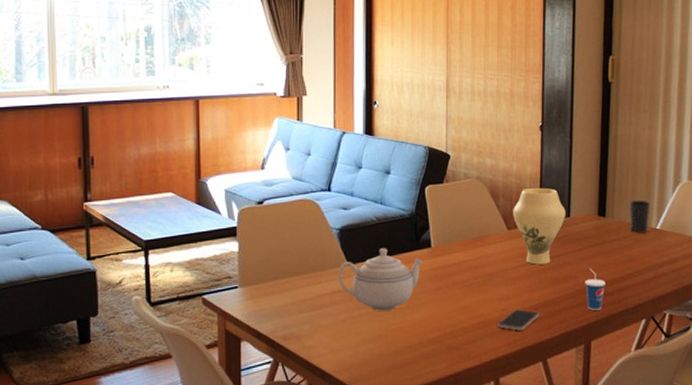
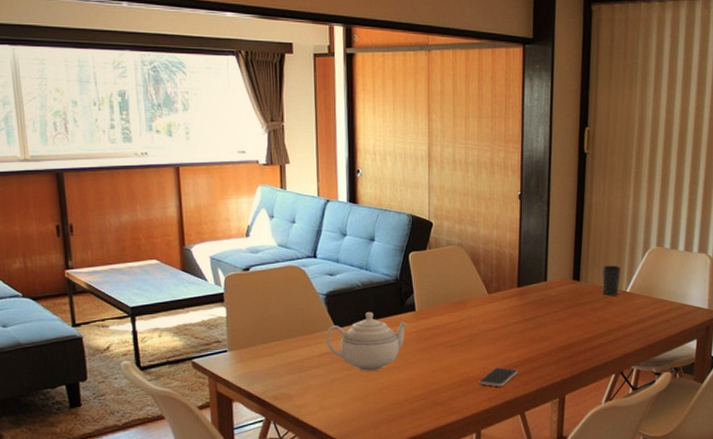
vase: present [513,187,566,265] -> none [493,253,543,326]
cup: present [585,268,605,310] -> none [560,328,579,367]

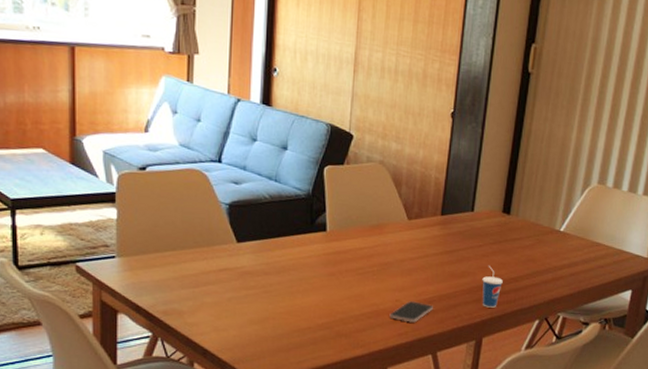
teapot: present [326,312,407,371] -> none [225,228,316,293]
cup: none [560,328,579,367] -> present [482,265,503,308]
cup: present [601,265,622,296] -> none [534,199,558,234]

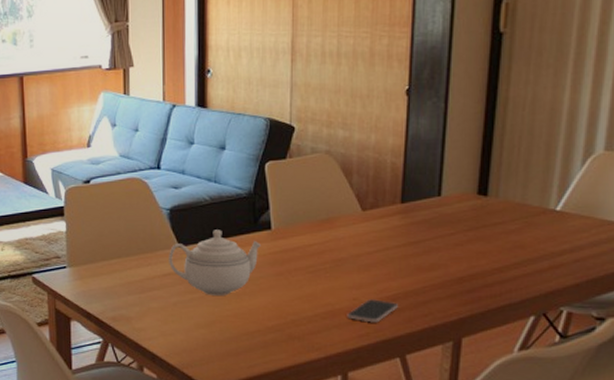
teapot: none [225,228,316,293] -> present [169,230,261,295]
cup: present [482,265,503,308] -> none [457,255,484,303]

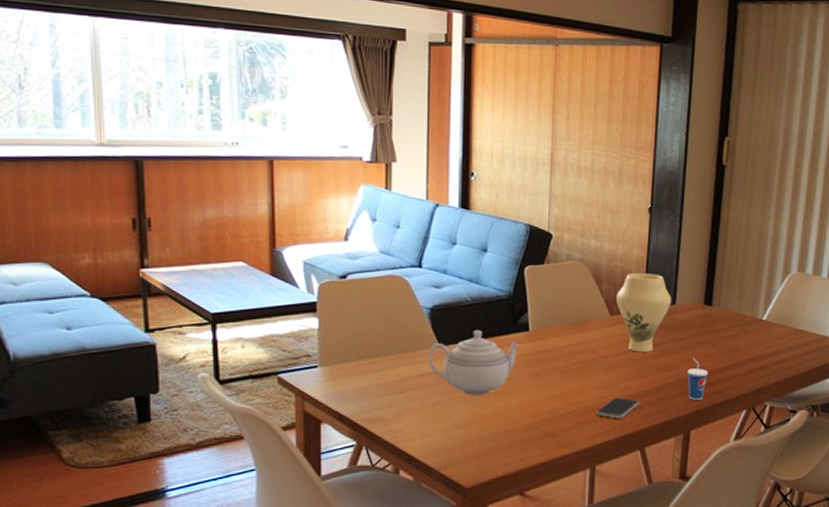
vase: none [369,162,436,250] -> present [617,272,671,352]
cup: none [457,255,484,303] -> present [687,357,708,400]

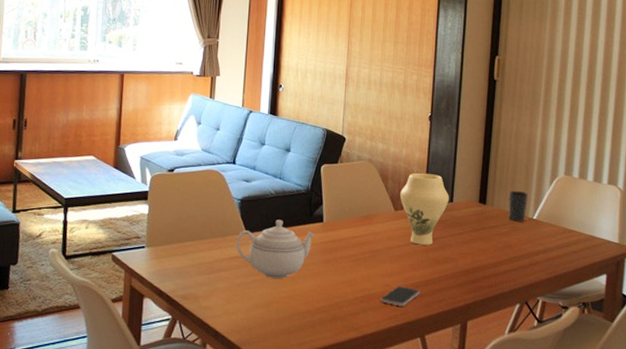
cup: present [687,357,708,400] -> none [464,251,483,292]
cup: none [735,289,759,323] -> present [508,190,529,222]

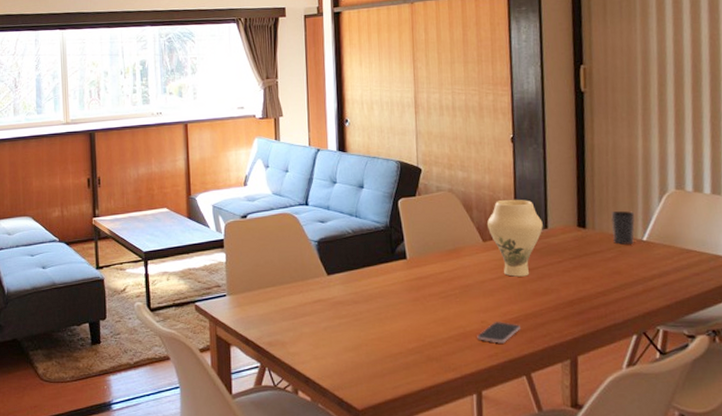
teapot: present [236,220,314,279] -> none [318,259,398,320]

